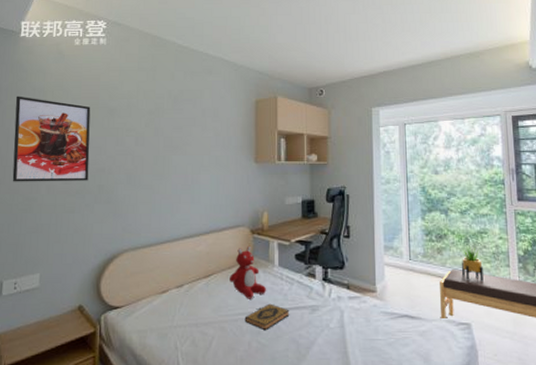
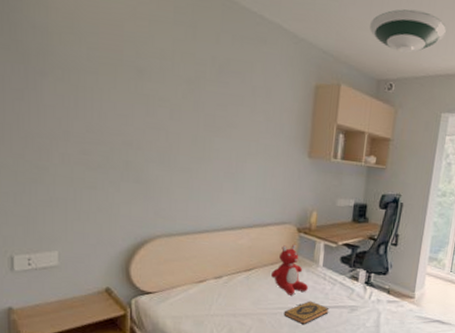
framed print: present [12,96,91,182] -> none [8,32,113,154]
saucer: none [297,28,363,63] -> present [370,9,446,53]

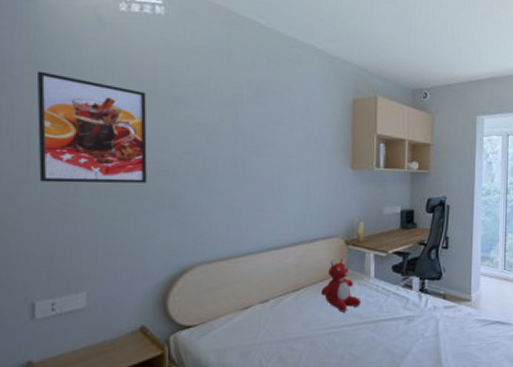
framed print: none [8,32,113,154] -> present [36,71,147,183]
hardback book: present [283,301,329,325] -> none [337,316,385,343]
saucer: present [370,9,446,53] -> none [400,24,472,64]

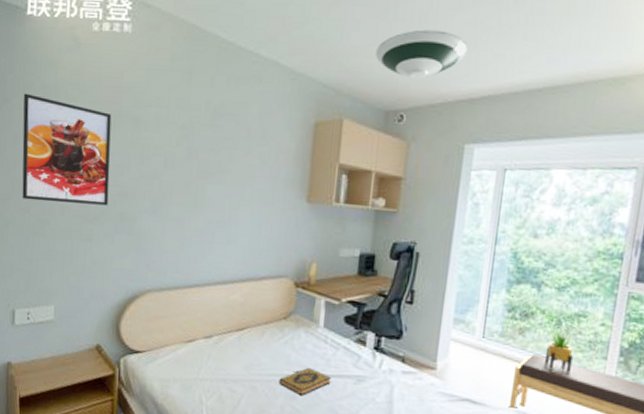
teddy bear: present [320,257,360,312] -> none [264,300,307,361]
hardback book: none [337,316,385,343] -> present [278,367,332,397]
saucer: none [400,24,472,64] -> present [376,29,468,79]

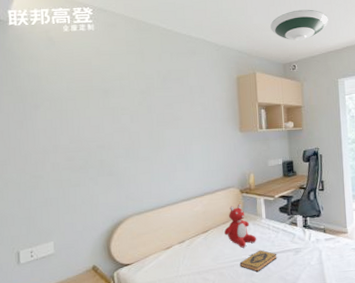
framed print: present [22,93,112,206] -> none [11,82,90,162]
teddy bear: none [264,300,307,361] -> present [223,203,256,248]

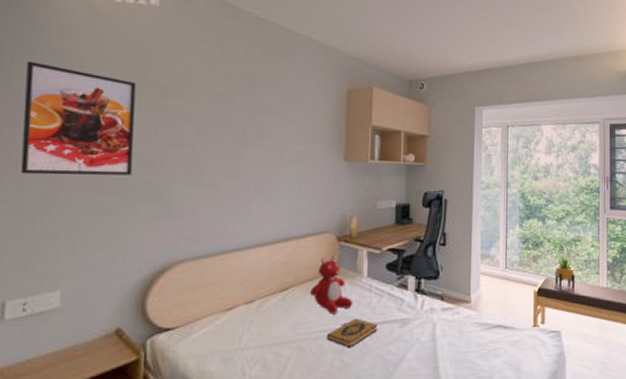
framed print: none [11,82,90,162] -> present [20,61,137,176]
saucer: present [270,9,328,41] -> none [397,15,469,54]

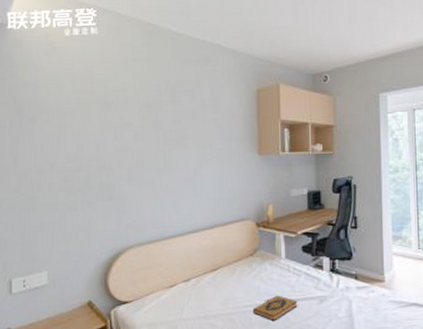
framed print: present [20,61,137,176] -> none [8,92,89,181]
teddy bear: present [309,254,352,314] -> none [235,239,273,292]

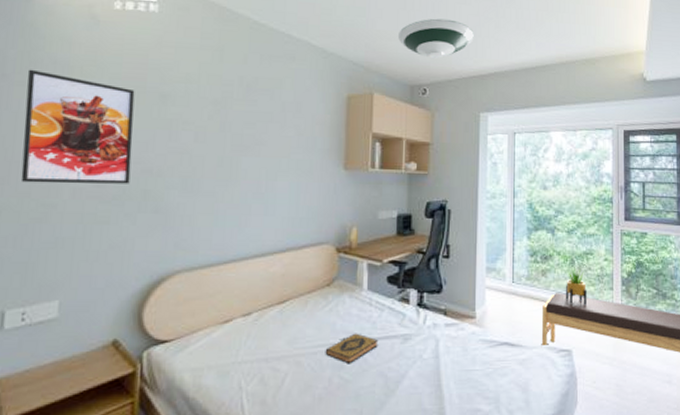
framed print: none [8,92,89,181] -> present [20,69,135,184]
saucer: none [299,8,370,47] -> present [398,18,474,58]

